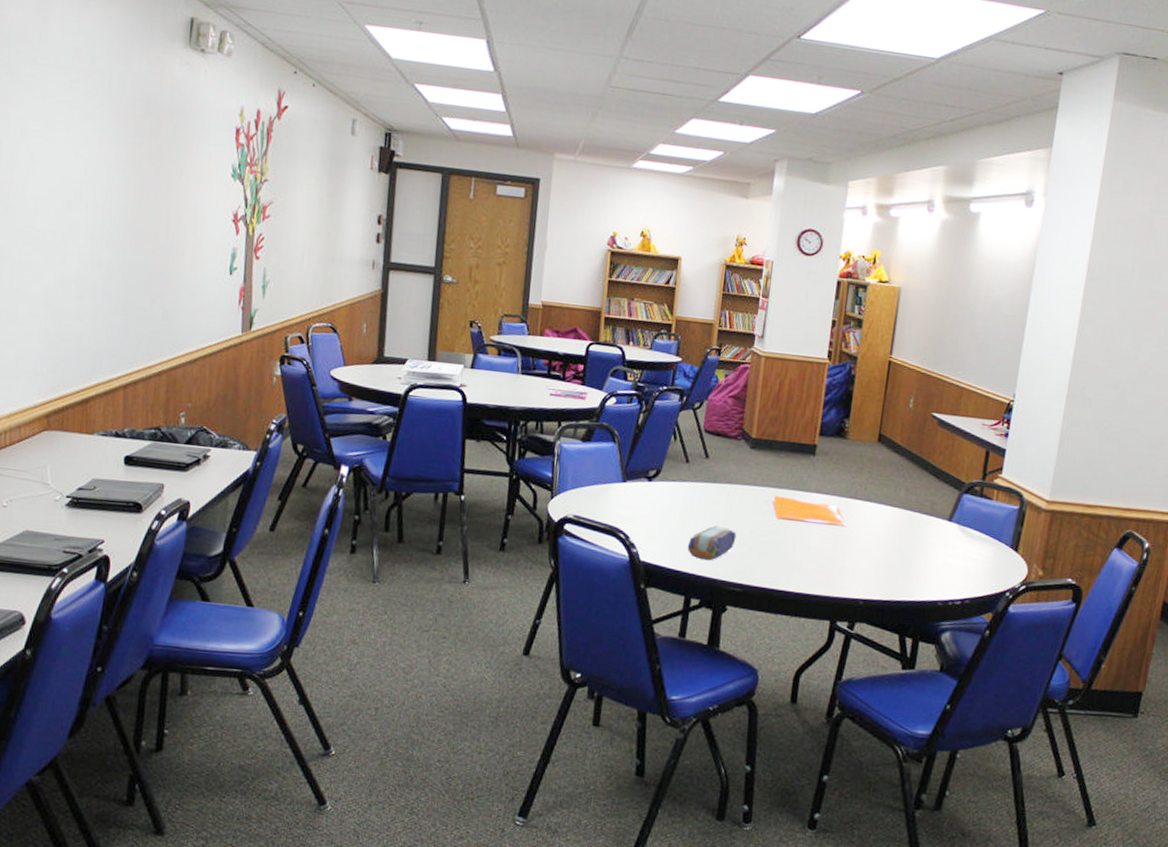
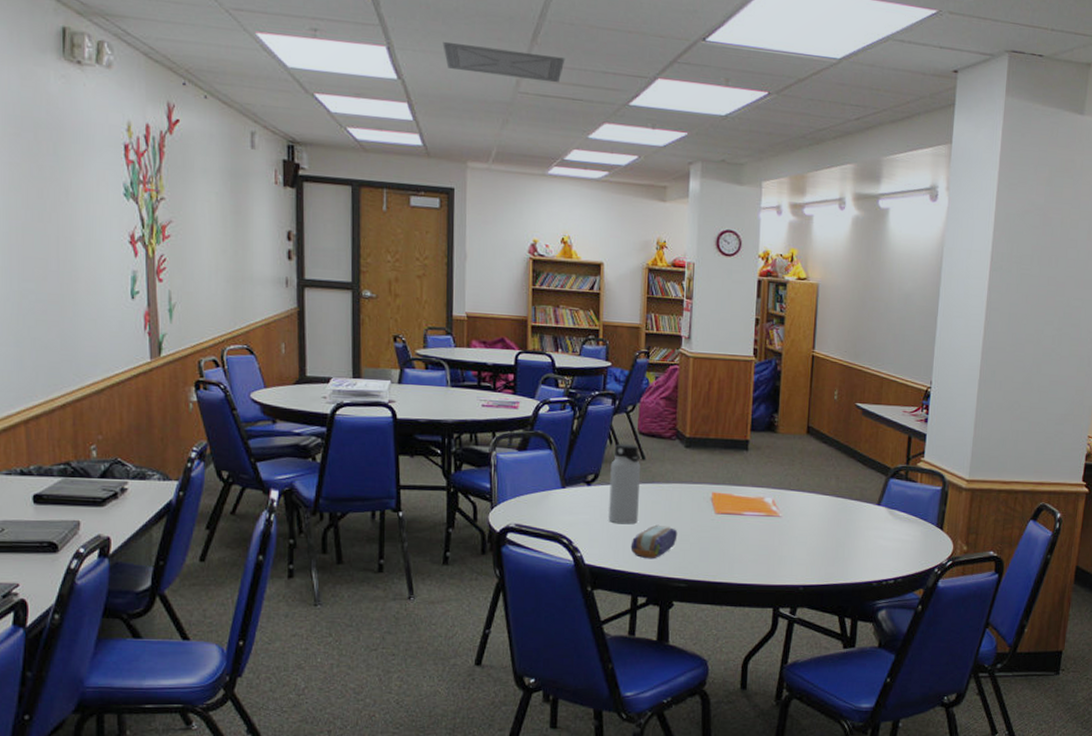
ceiling vent: none [540,35,658,78] -> present [443,41,565,83]
water bottle: none [667,440,704,523] -> present [608,444,641,525]

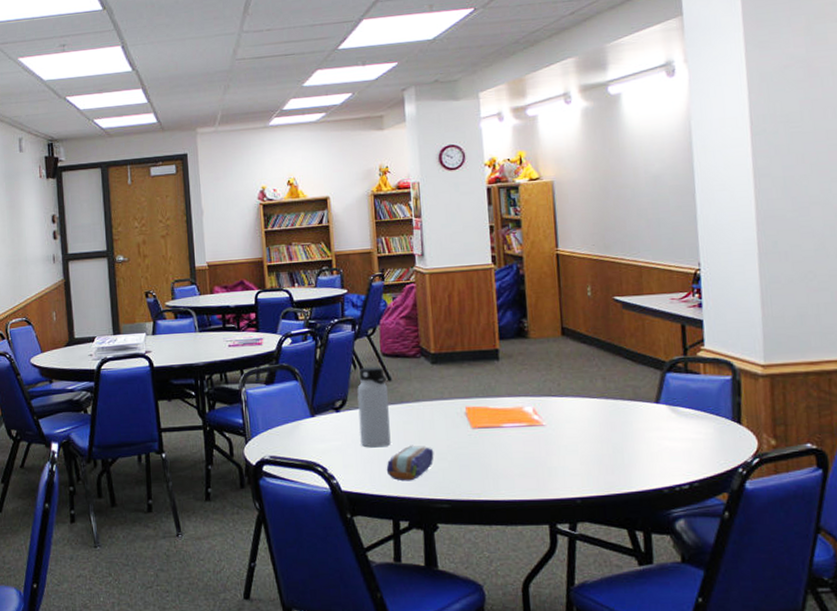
ceiling vent: present [443,41,565,83] -> none [167,21,275,52]

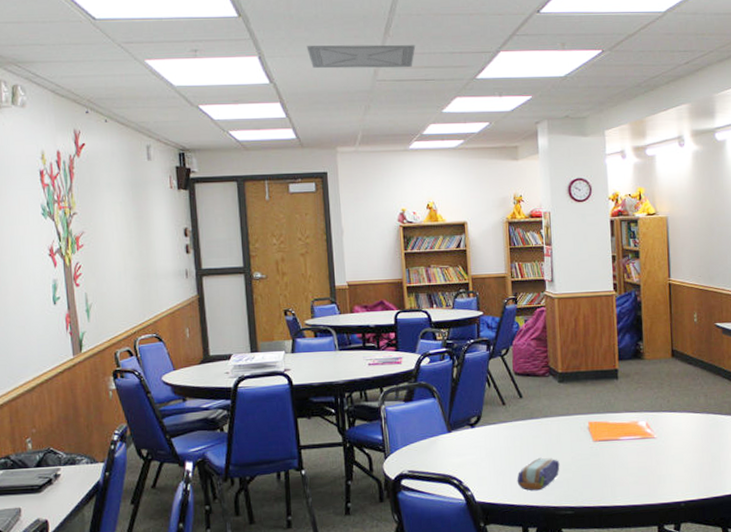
ceiling vent: none [167,21,275,52] -> present [306,44,416,69]
water bottle: present [357,367,391,448] -> none [491,385,521,461]

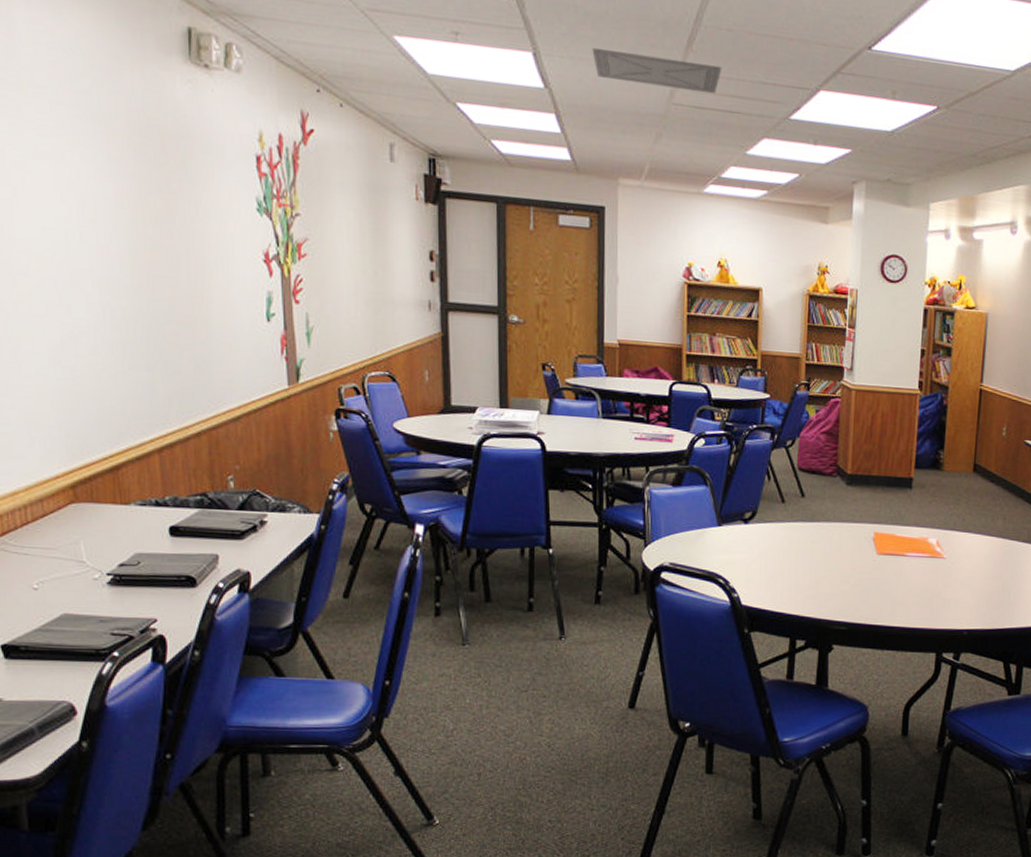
pencil case: present [517,458,560,491] -> none [789,566,838,601]

